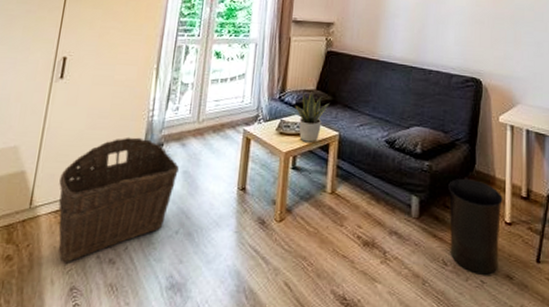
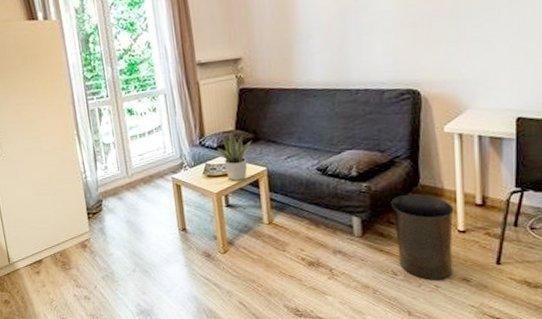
wicker basket: present [58,137,179,262] -> none [24,197,122,301]

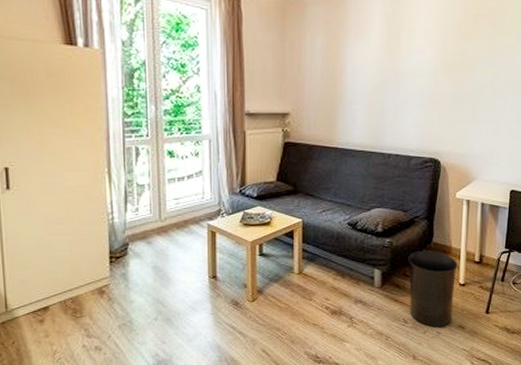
potted plant: present [217,132,252,181] -> none [257,183,291,231]

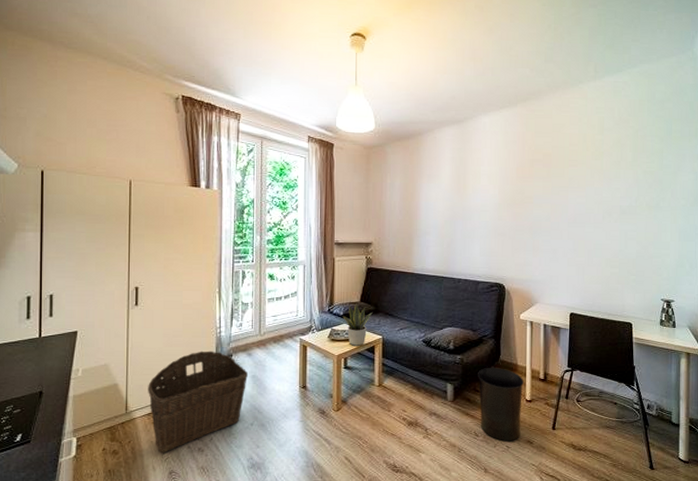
wicker basket: none [30,239,148,353] -> present [148,351,248,453]
potted plant: none [257,183,291,231] -> present [343,303,373,346]

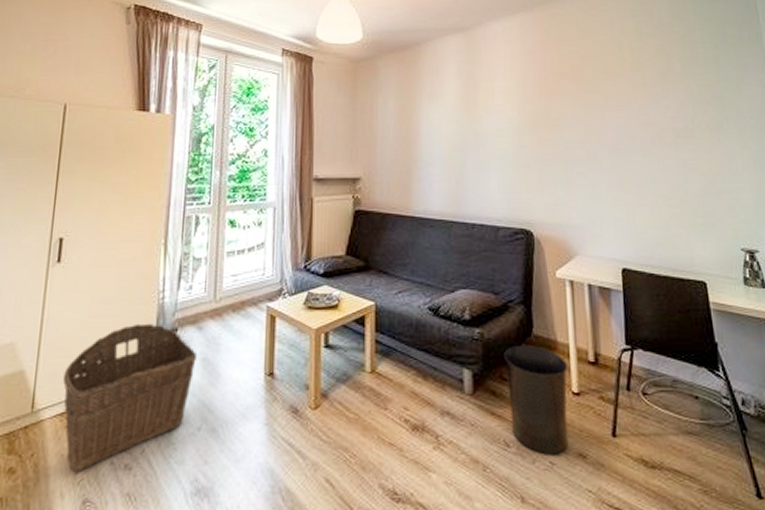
potted plant: present [343,303,373,346] -> none [323,258,362,315]

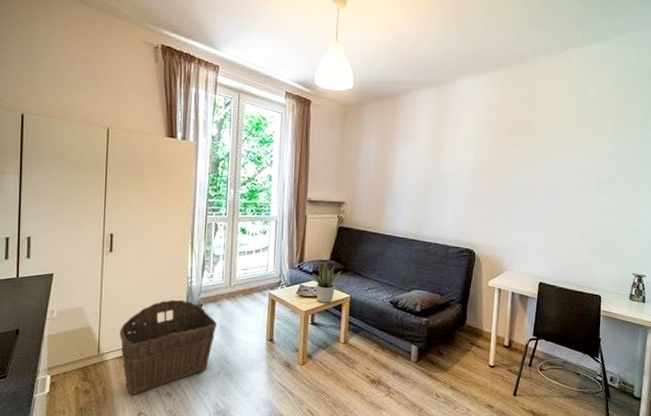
potted plant: none [323,258,362,315] -> present [312,261,342,303]
waste bin: present [504,346,569,455] -> none [442,332,488,405]

